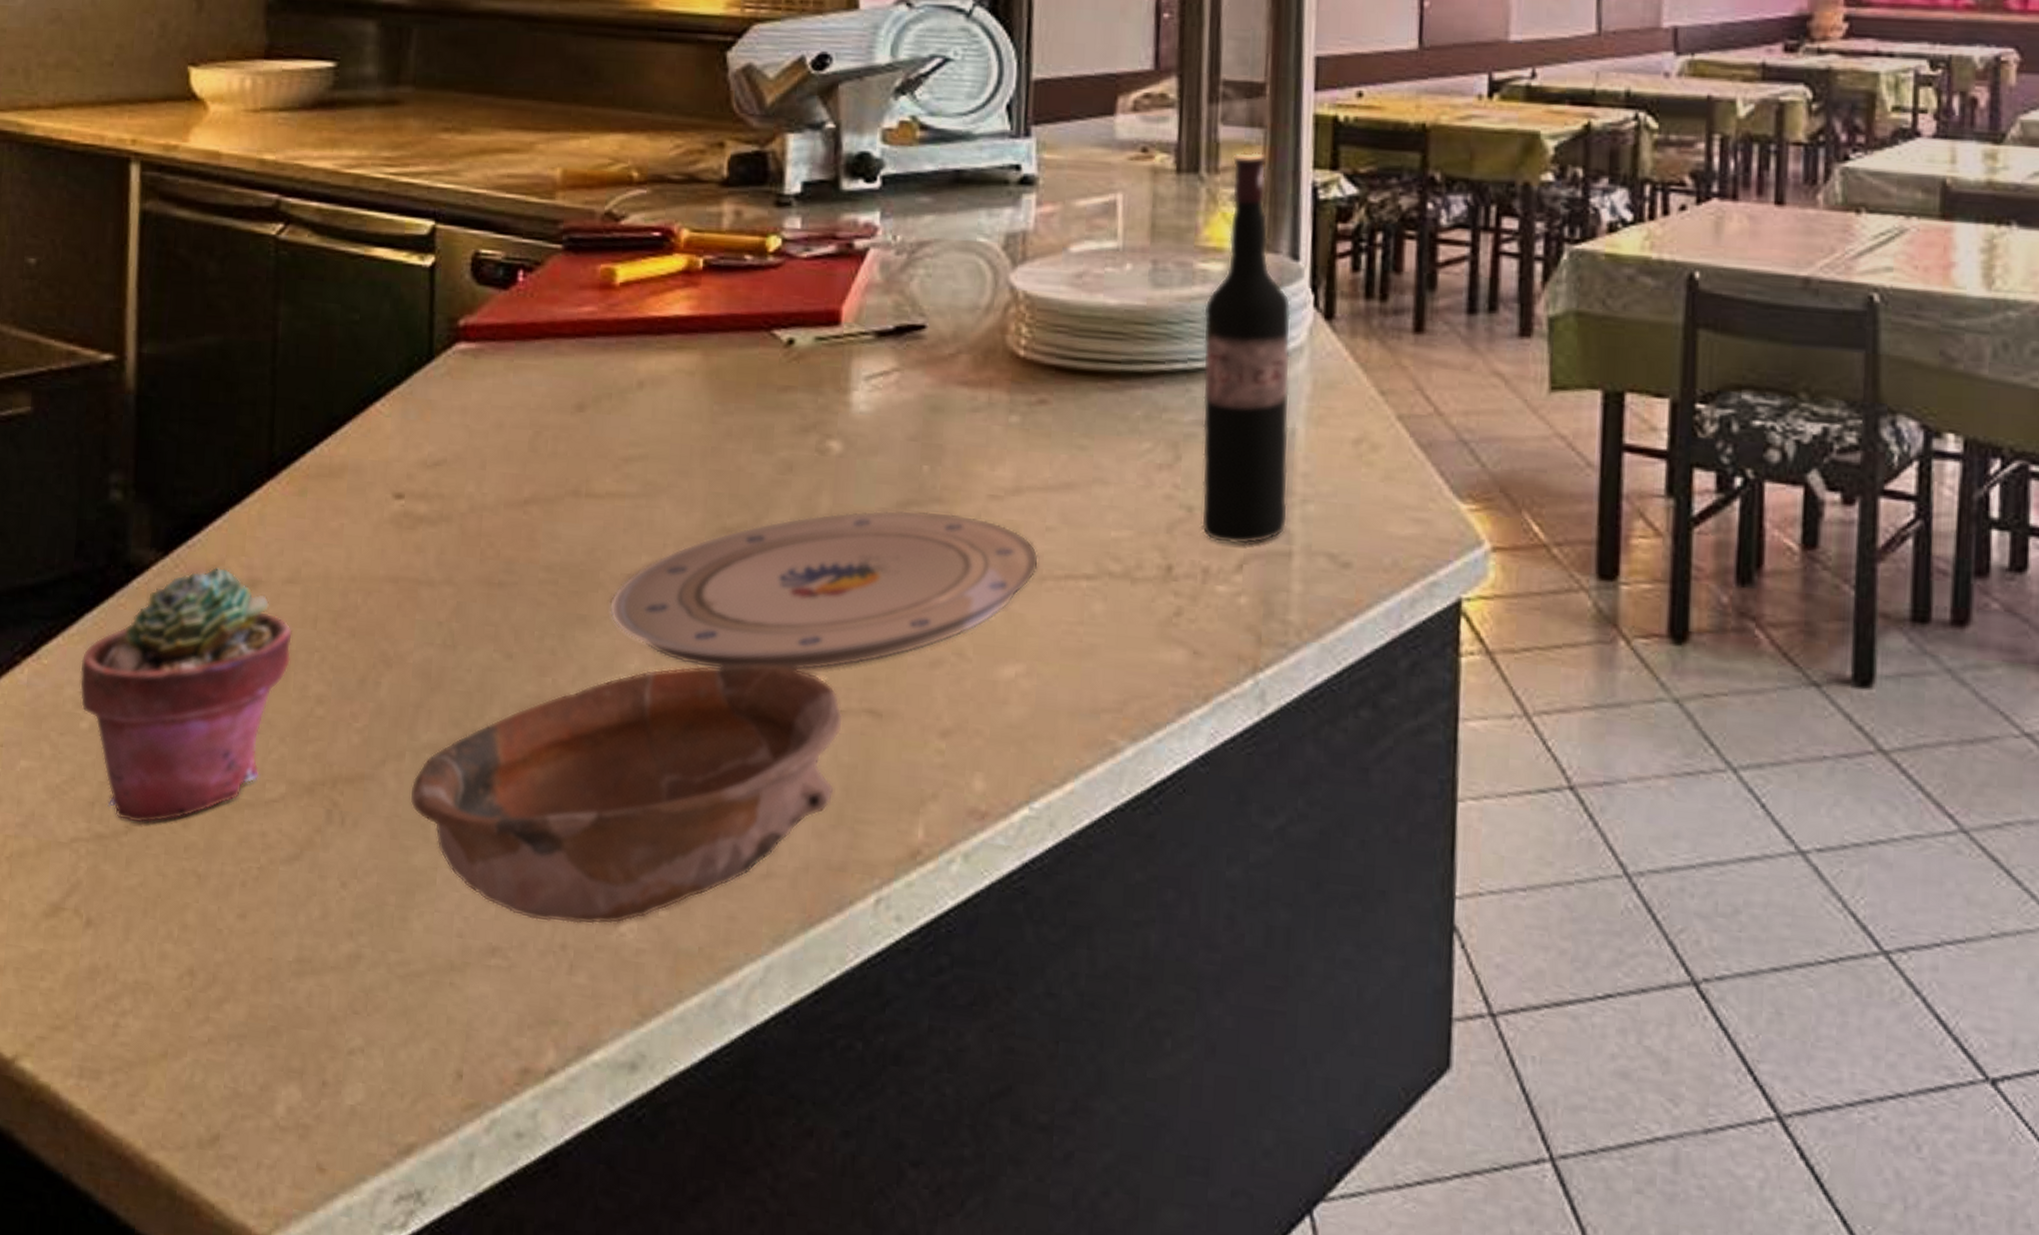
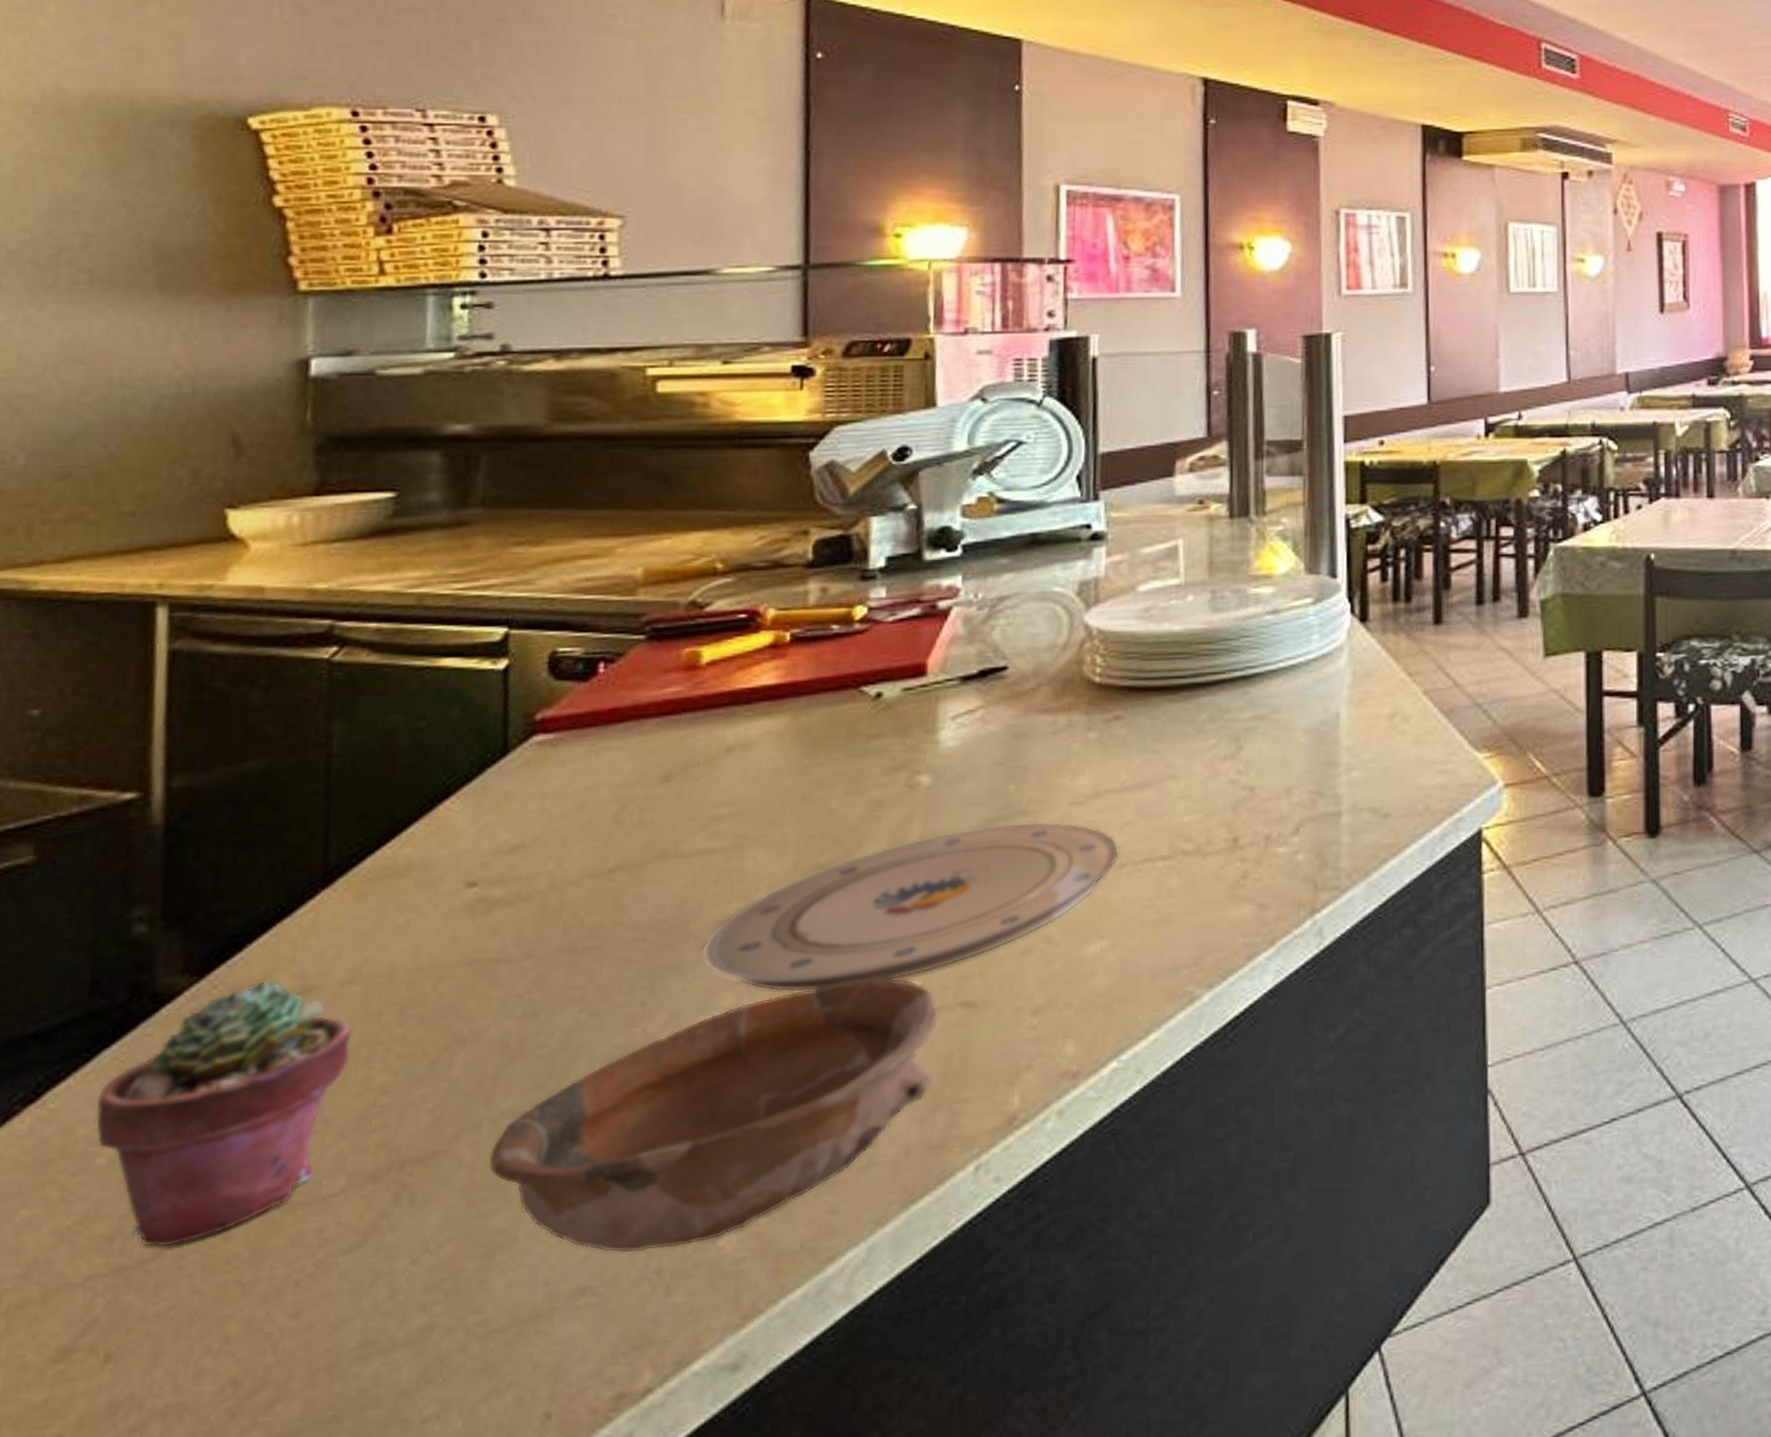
wine bottle: present [1201,152,1291,545] -> none [1257,495,1336,813]

